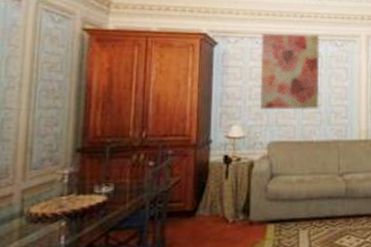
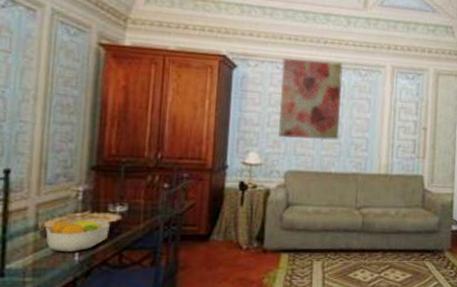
fruit bowl: none [31,200,96,237] -> present [45,218,110,252]

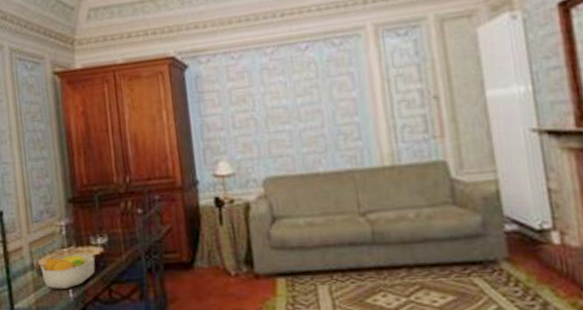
wall art: present [278,58,343,141] -> none [236,35,321,140]

